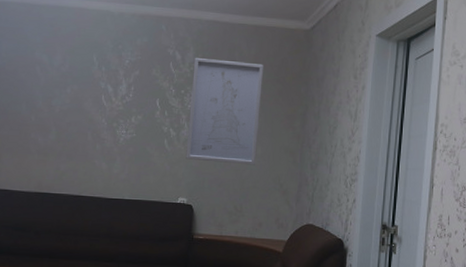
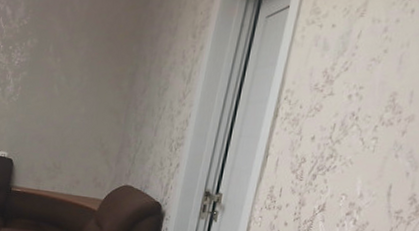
wall art: present [185,57,264,165] -> none [9,12,96,124]

